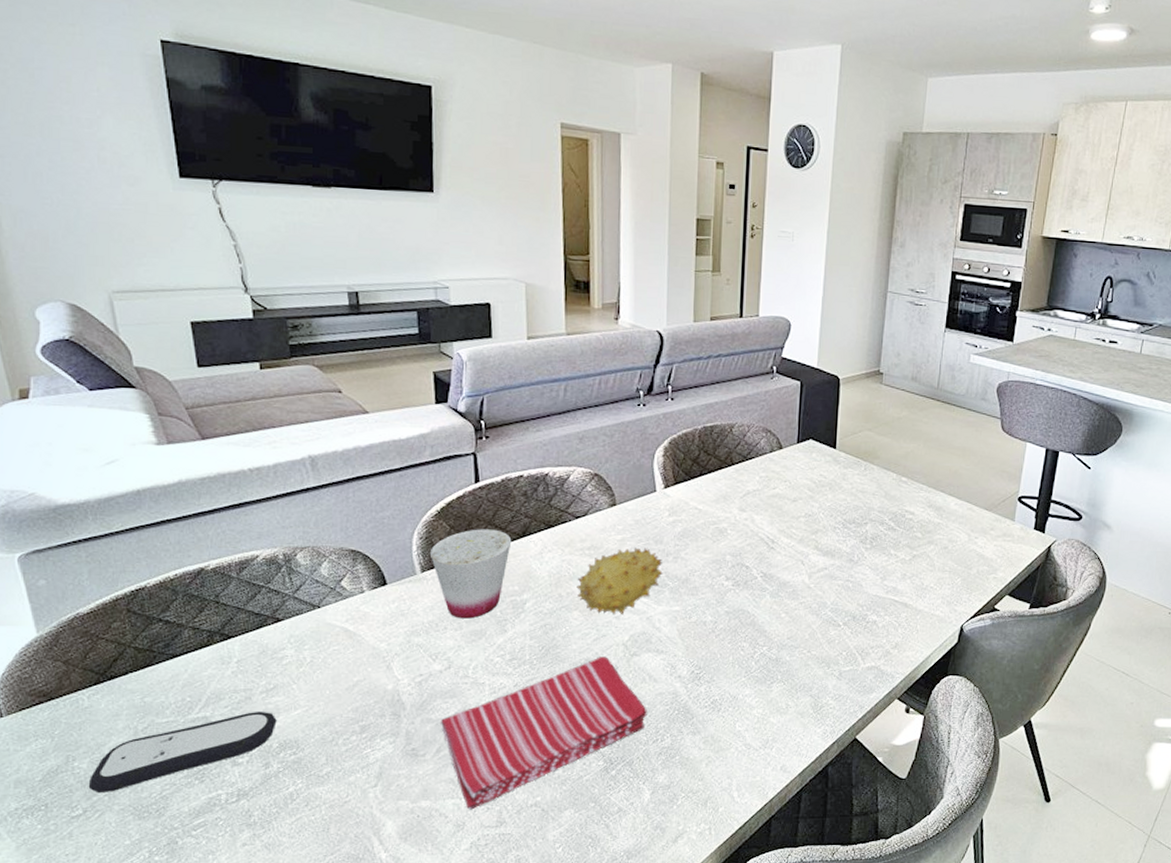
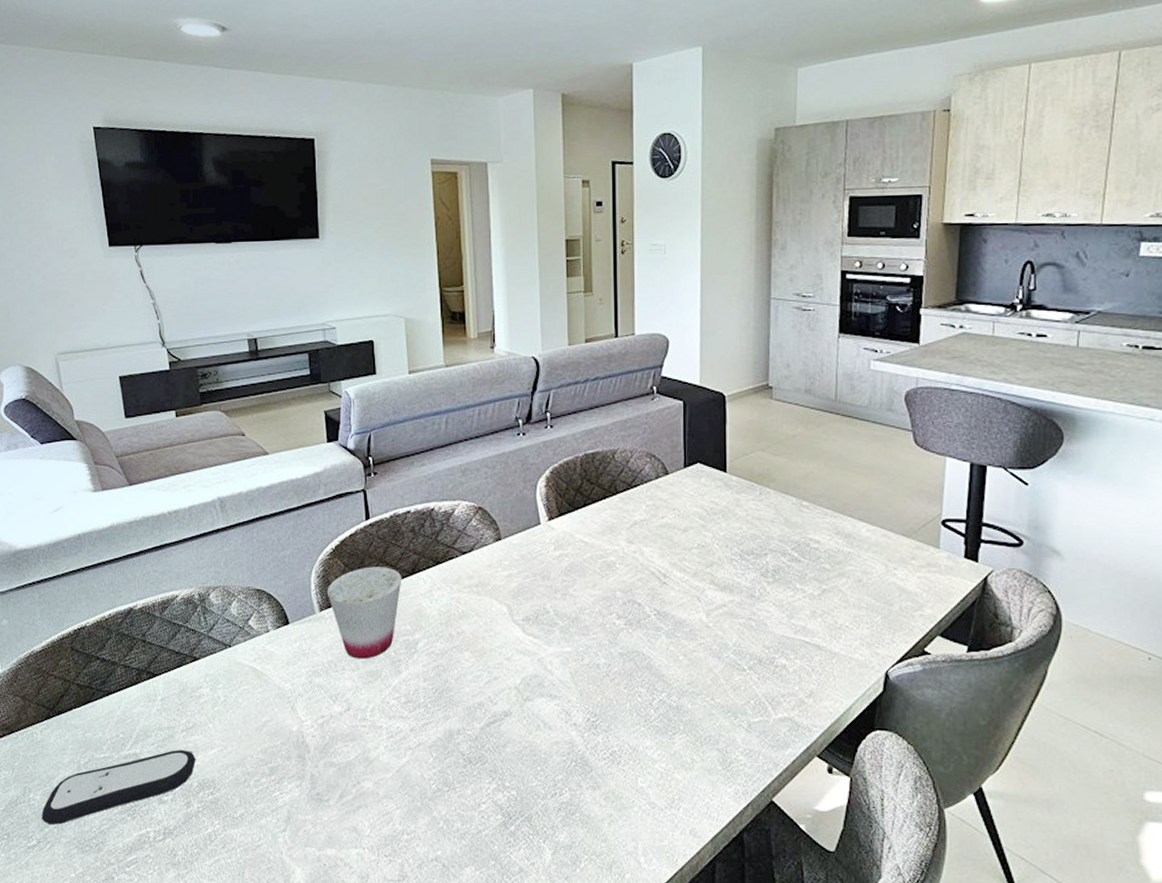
dish towel: present [440,656,647,810] -> none [341,701,544,861]
fruit: present [577,547,663,614] -> none [466,584,552,655]

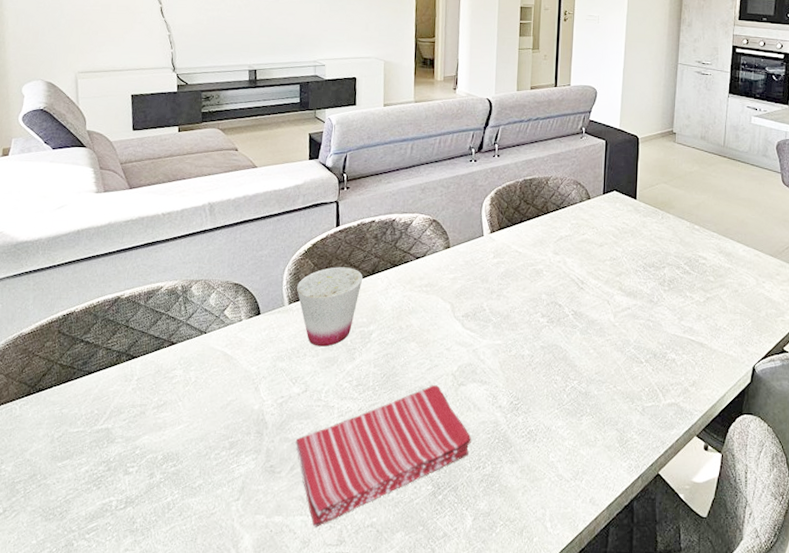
remote control: present [41,750,196,825] -> none [10,425,163,495]
dish towel: none [341,701,544,861] -> present [295,385,471,527]

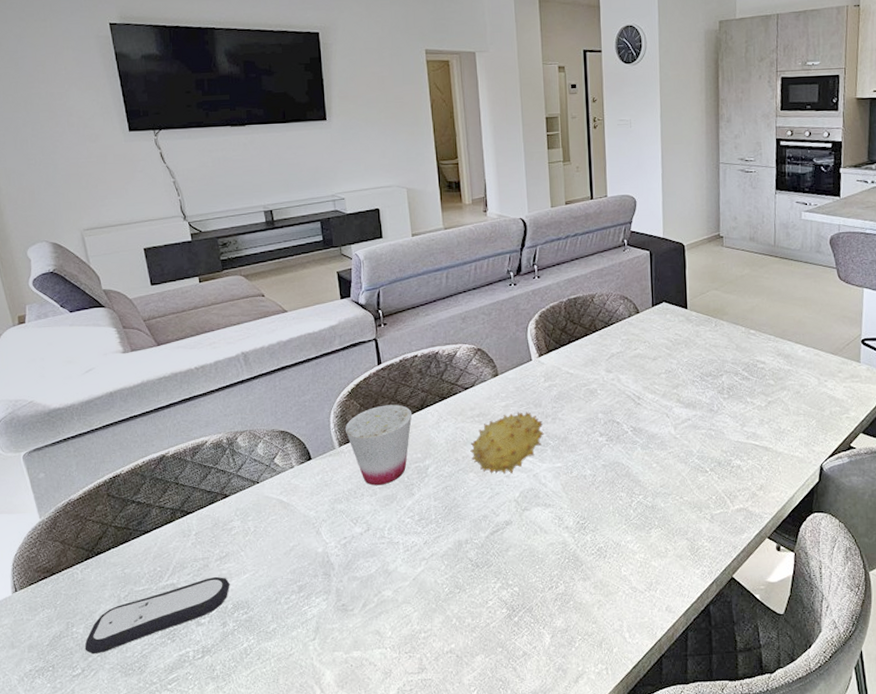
remote control: none [10,425,163,495] -> present [84,577,230,655]
dish towel: present [295,385,471,527] -> none [364,512,541,658]
fruit: none [415,285,488,346] -> present [470,412,544,474]

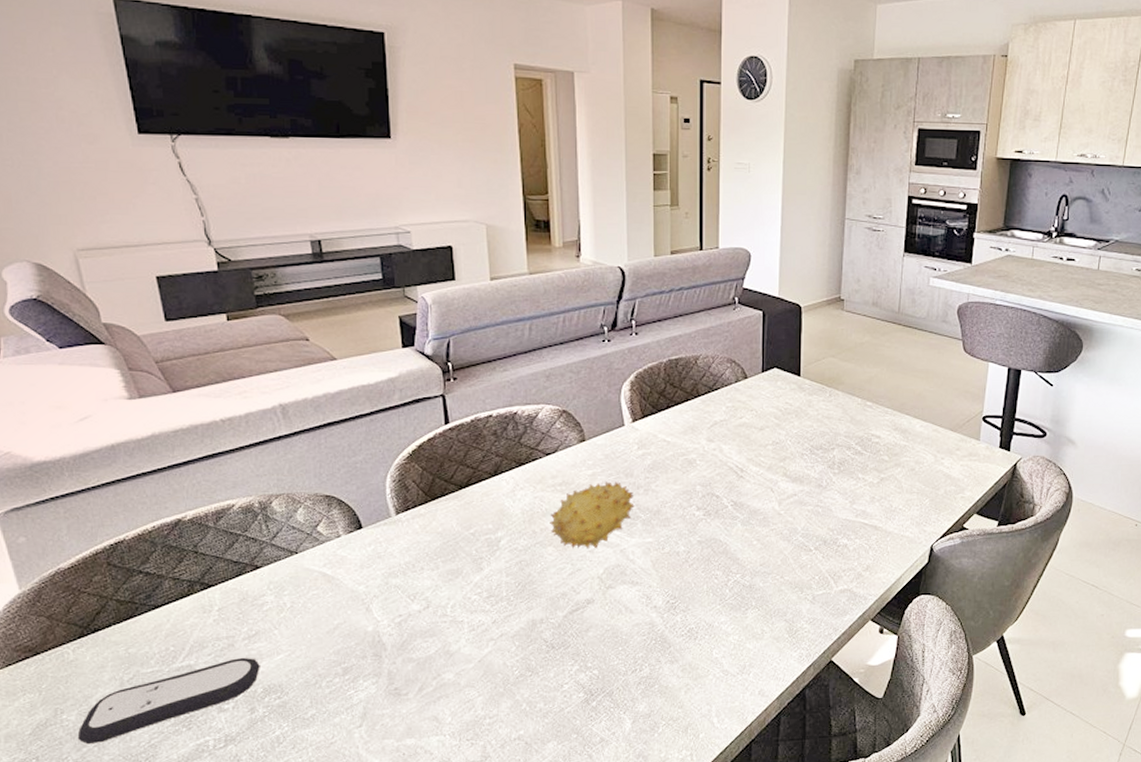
cup: present [345,404,412,486] -> none [403,469,484,559]

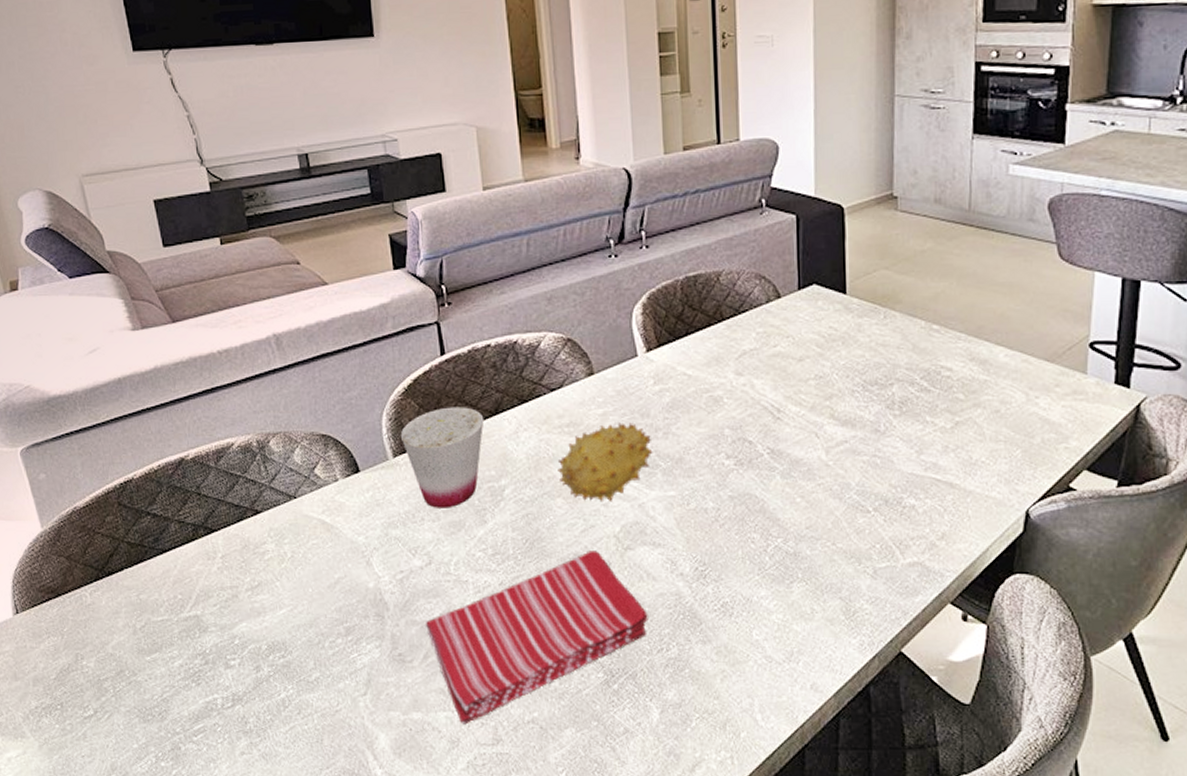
remote control: present [77,658,260,745] -> none [96,611,264,694]
cup: none [403,469,484,559] -> present [400,407,484,508]
dish towel: none [421,590,625,746] -> present [425,551,648,725]

